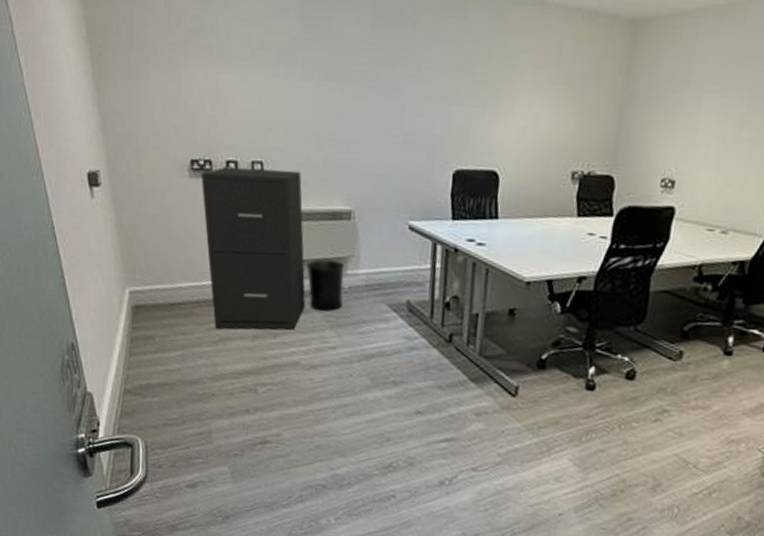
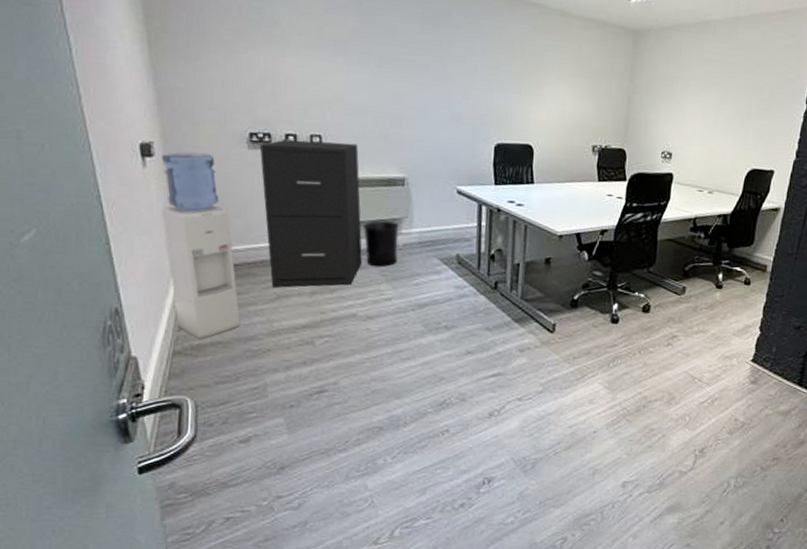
water cooler: none [108,180,185,380] -> present [161,151,240,340]

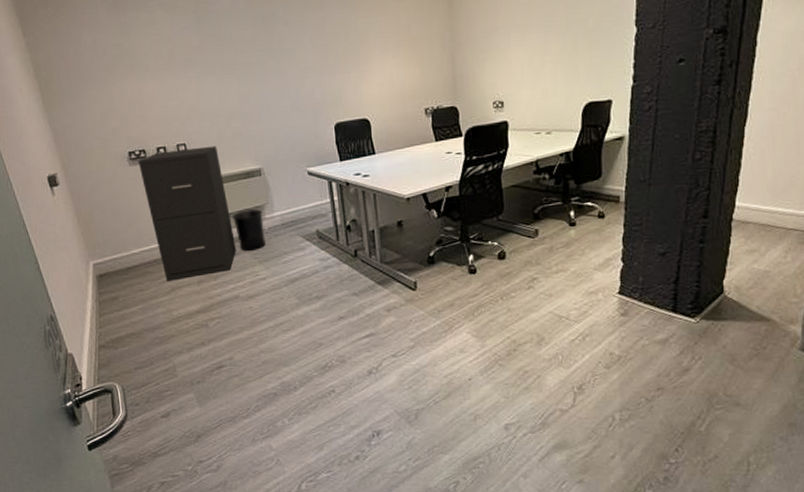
water cooler: present [161,151,240,340] -> none [65,175,147,333]

